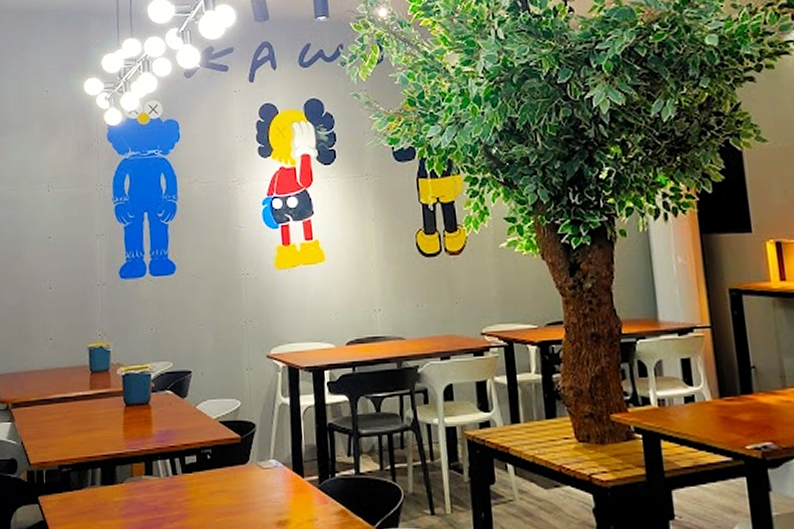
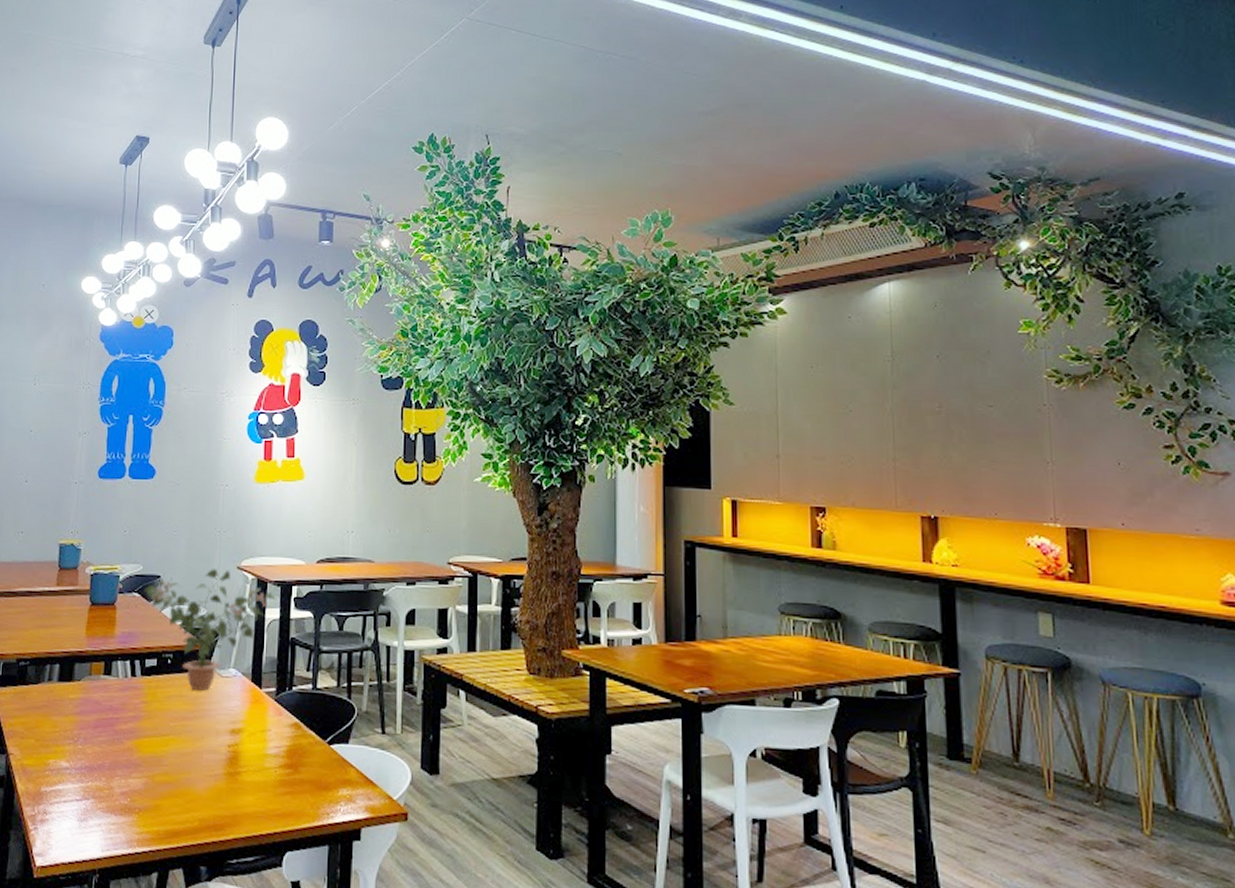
potted plant: none [175,359,310,484] -> present [143,569,277,691]

